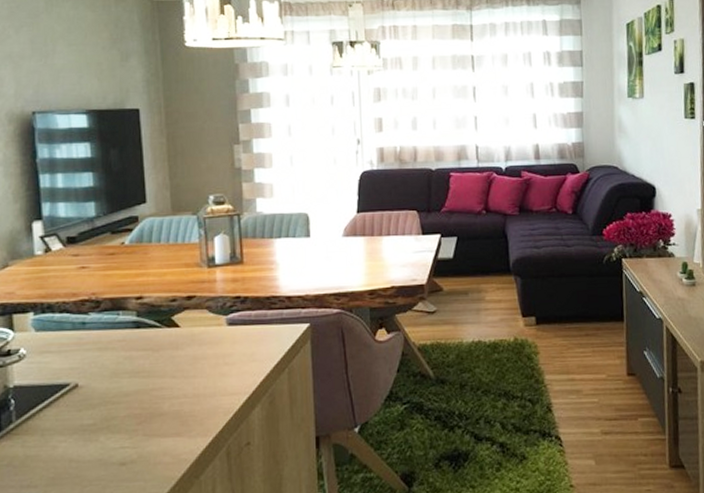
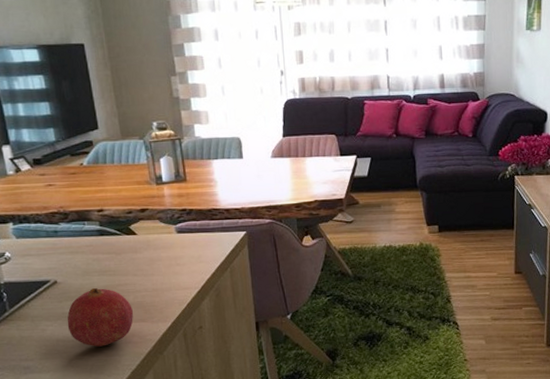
fruit: none [84,392,167,469] -> present [67,287,133,347]

